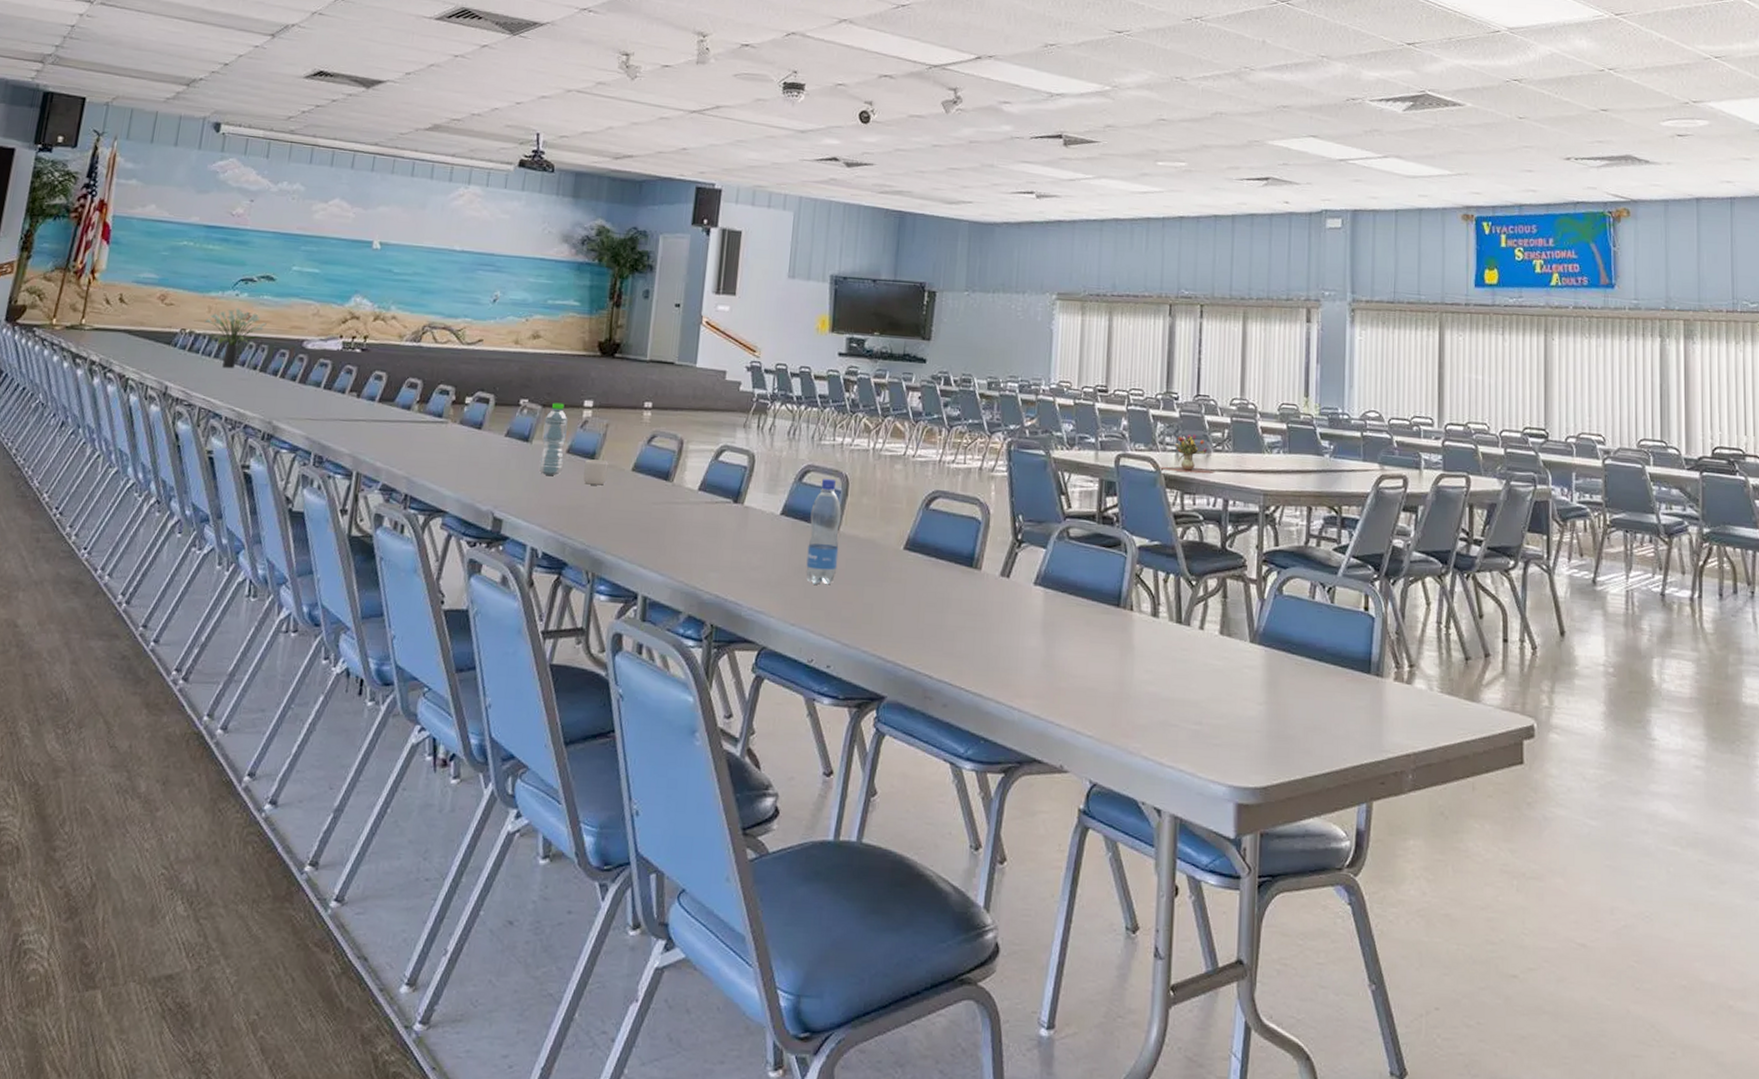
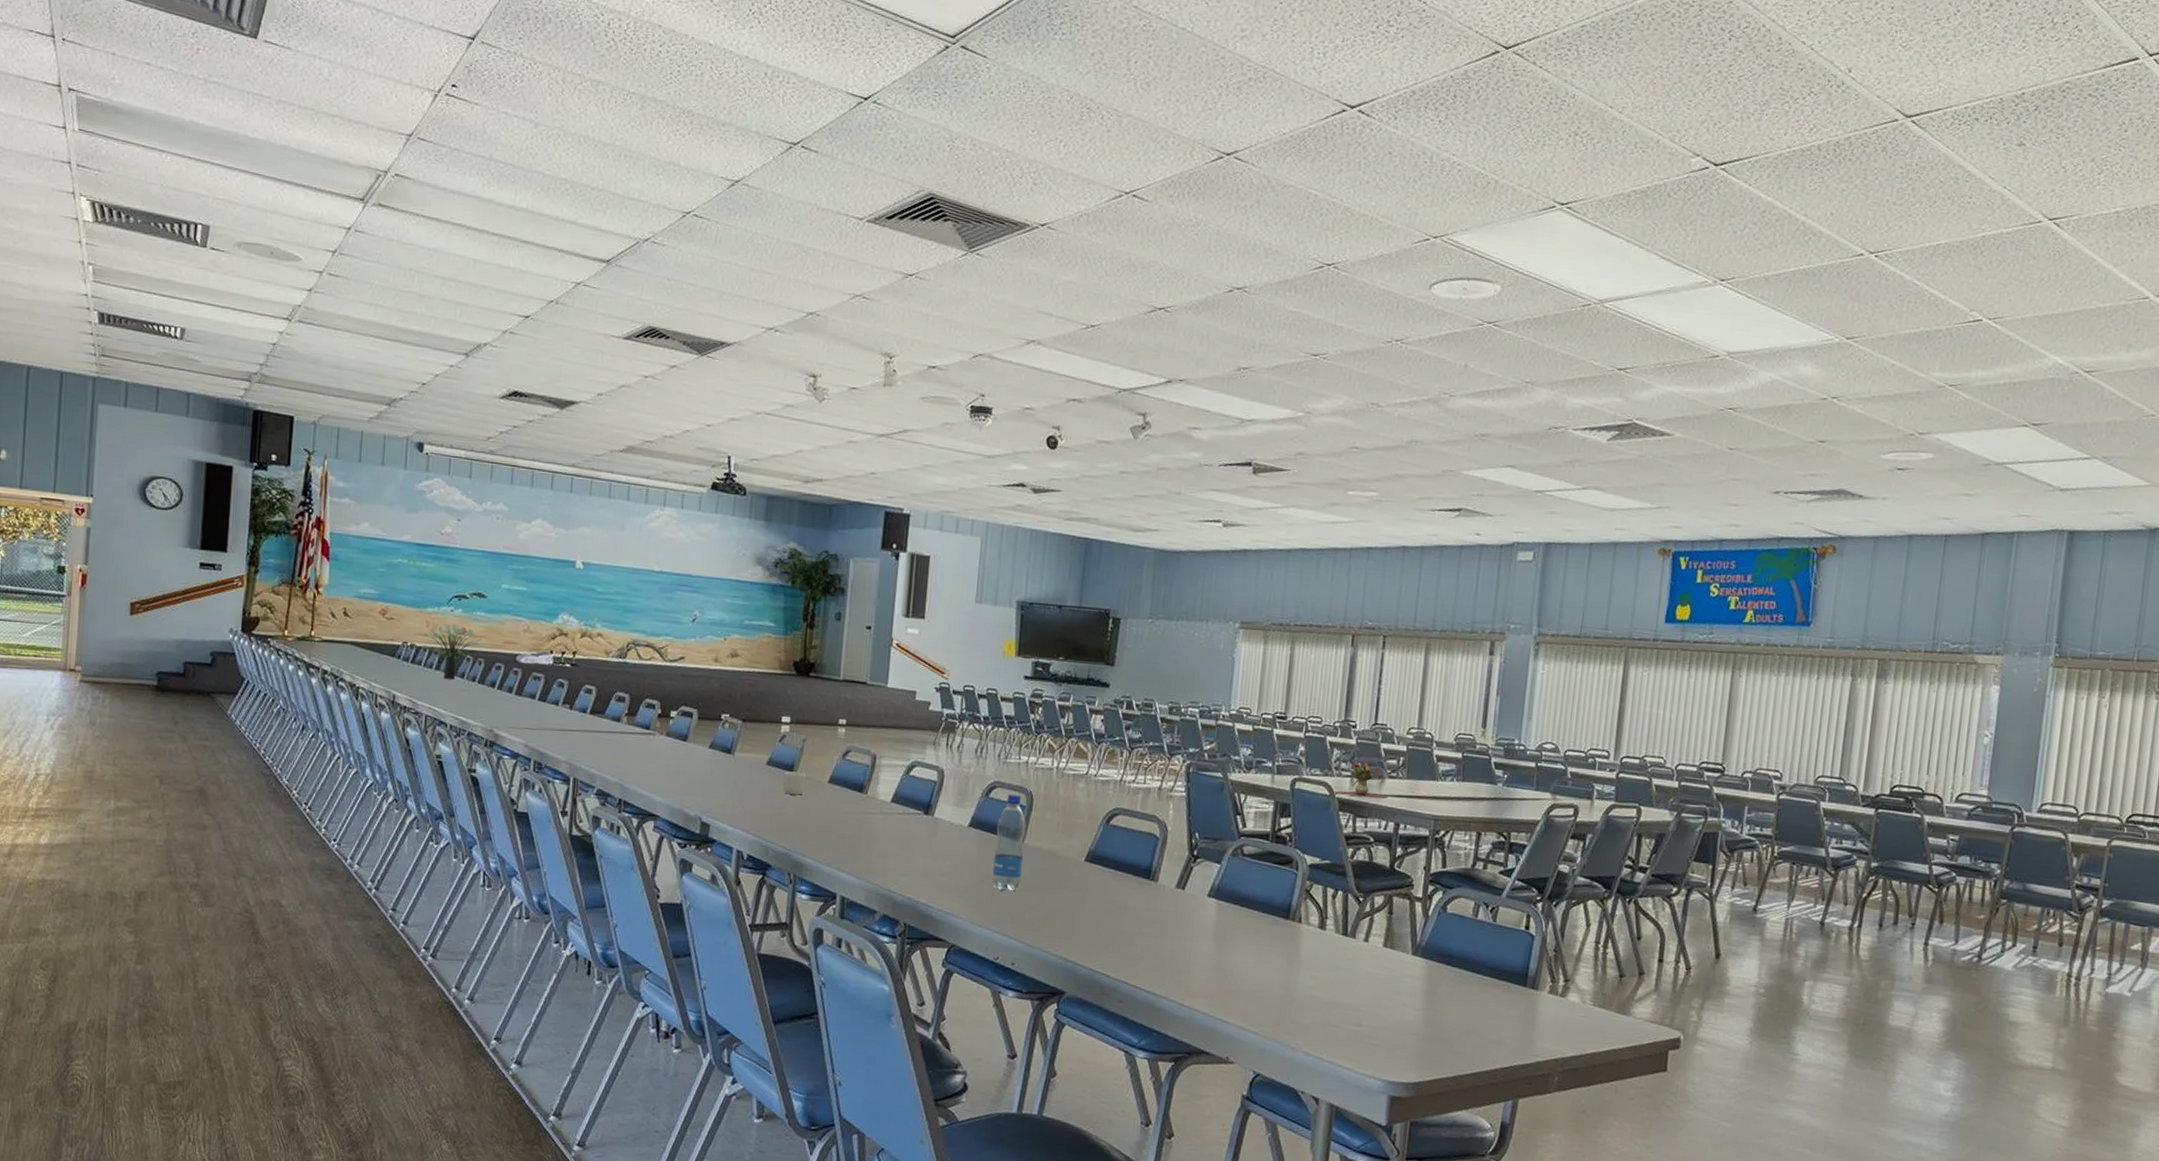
water bottle: present [538,402,568,476] -> none [741,717,767,785]

